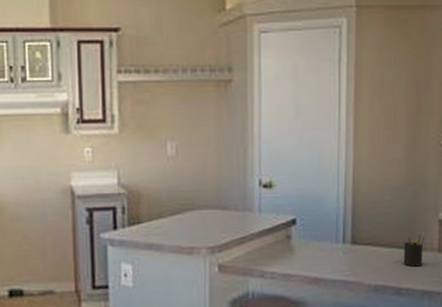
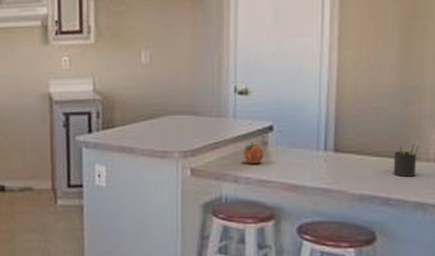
fruit: none [268,235,288,259] -> present [243,141,263,164]

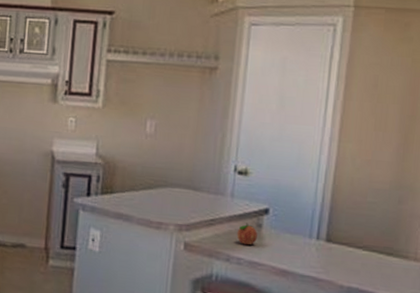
pen holder: present [393,141,420,177] -> none [381,239,410,275]

